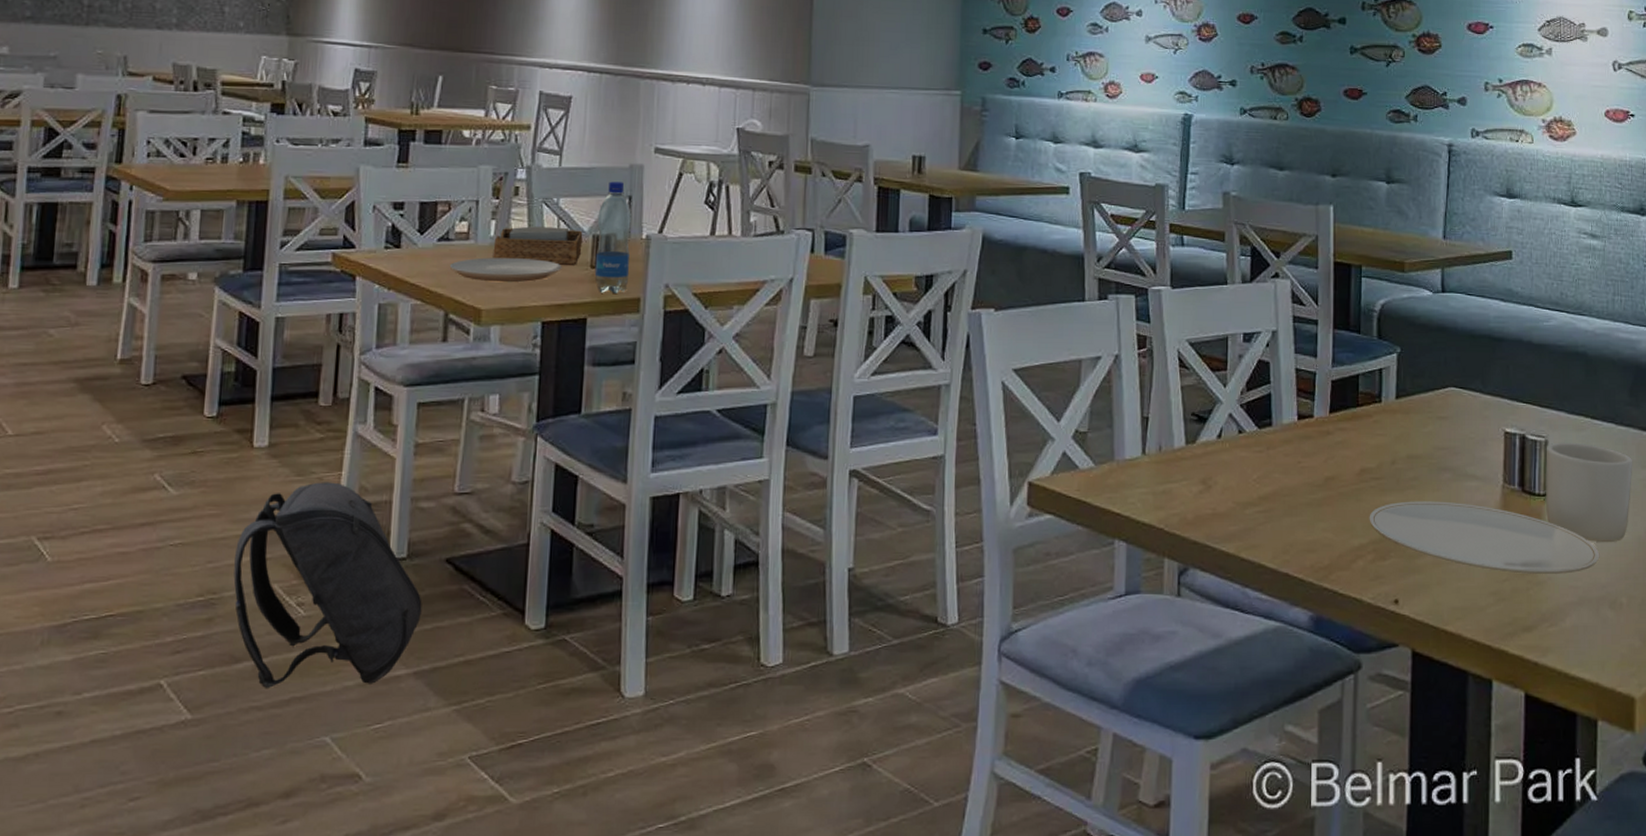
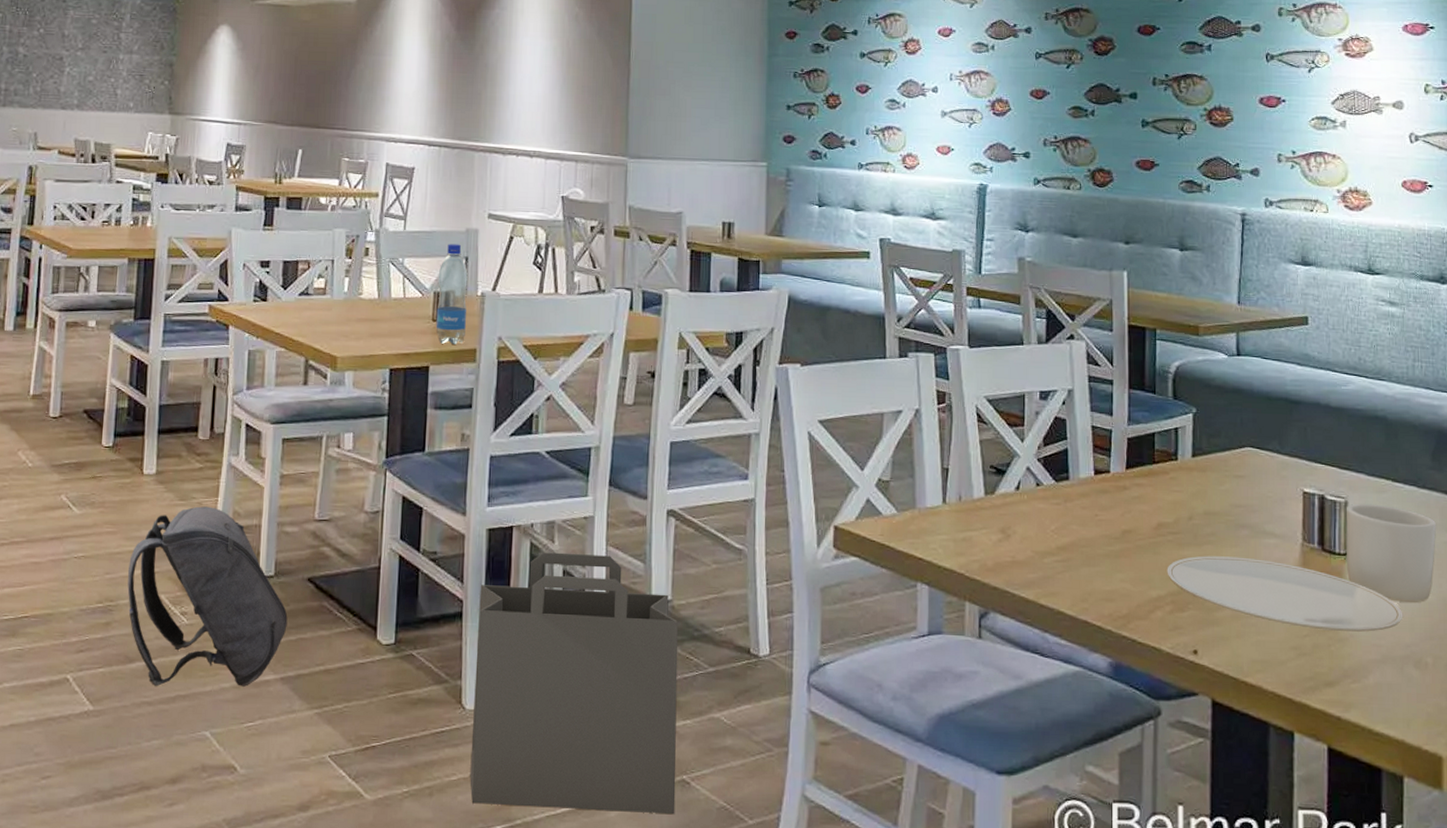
plate: present [449,257,562,283] -> none [309,311,407,333]
napkin holder: present [493,226,583,265] -> none [346,283,425,319]
shopping bag: none [629,520,861,802] -> present [470,552,679,814]

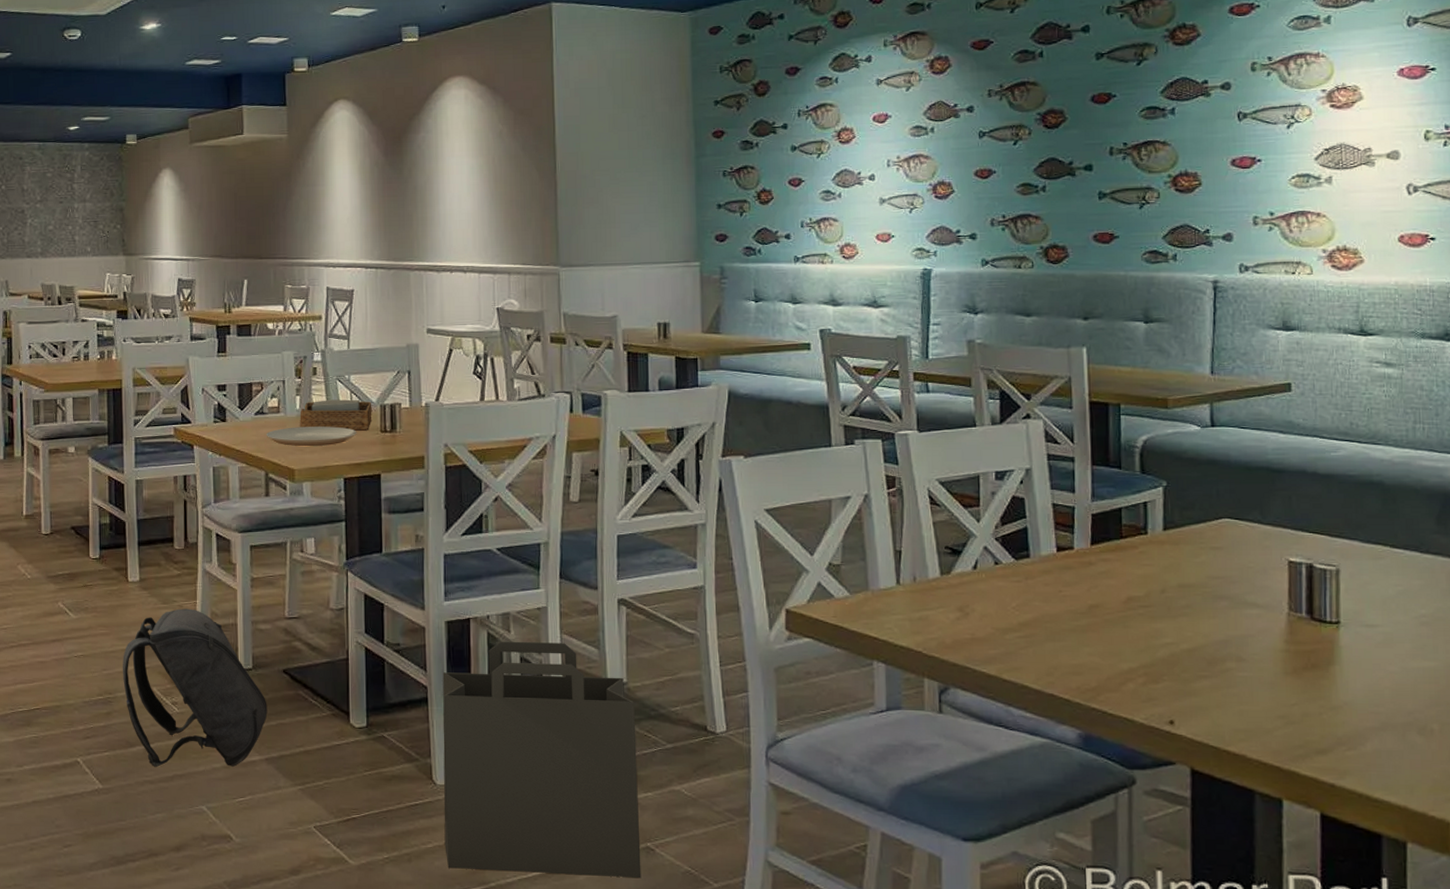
plate: none [309,311,407,333] -> present [266,426,357,447]
napkin holder: none [346,283,425,319] -> present [300,399,372,431]
bottle: present [435,244,468,346] -> none [383,359,413,454]
plate: present [1167,556,1403,633] -> none [1138,628,1405,701]
mug: present [1346,503,1437,603] -> none [1337,571,1443,670]

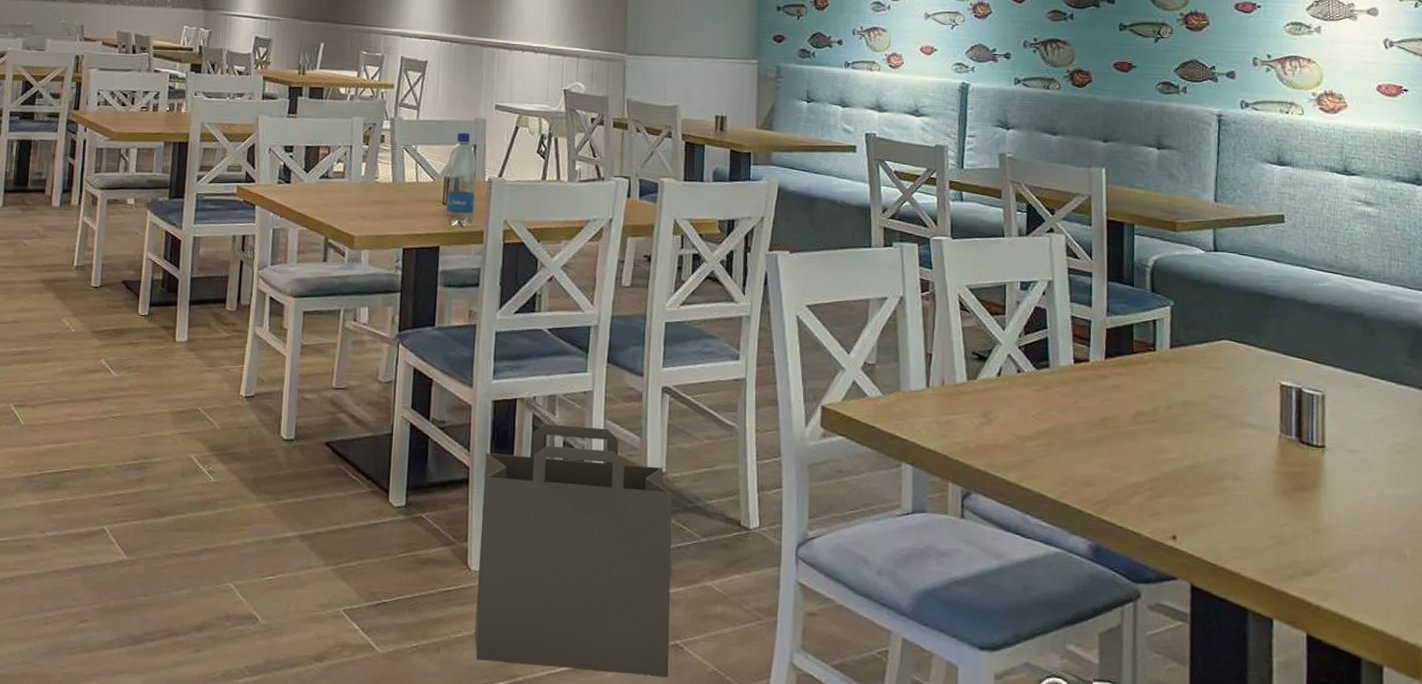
backpack: present [122,608,268,768] -> none [160,372,307,542]
plate: present [266,426,357,447] -> none [329,193,419,215]
napkin holder: present [300,399,372,431] -> none [363,168,437,202]
bottle: none [383,359,413,454] -> present [445,132,476,228]

